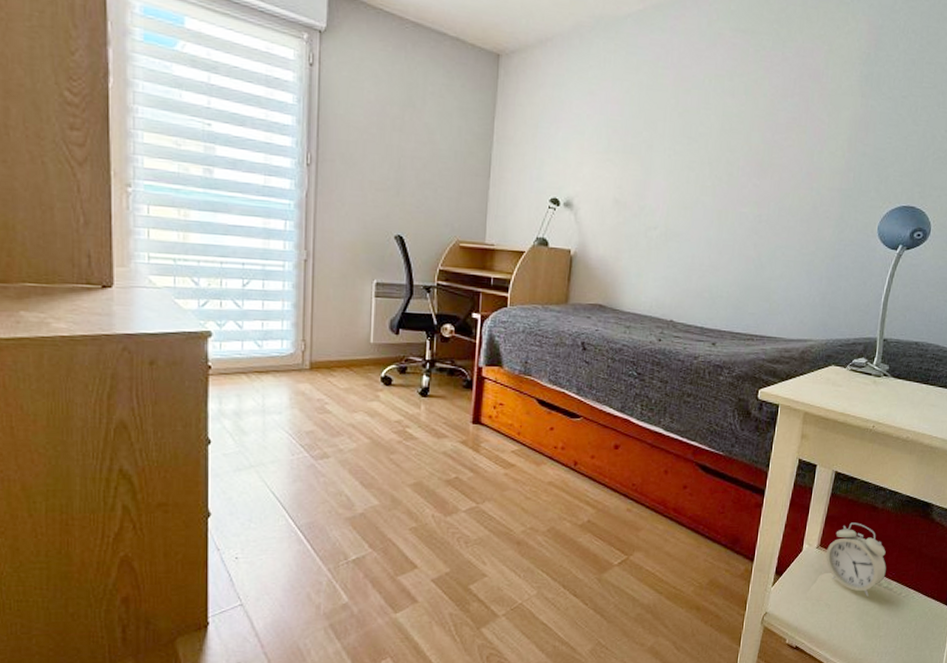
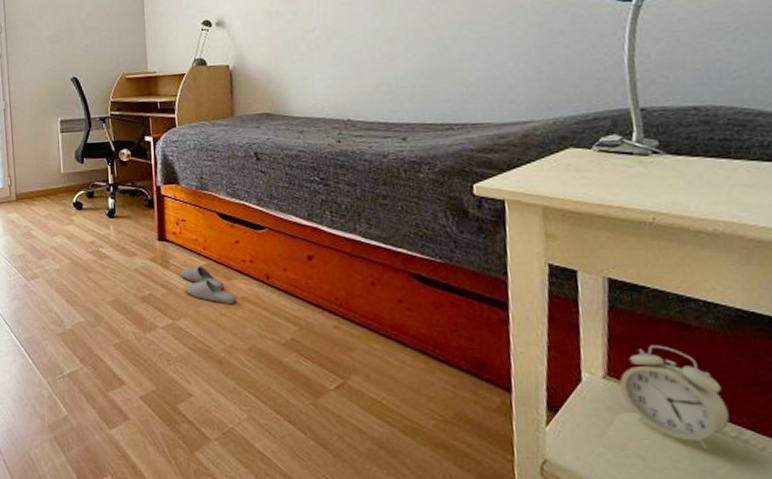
slippers: none [491,450,543,488] -> present [180,266,236,304]

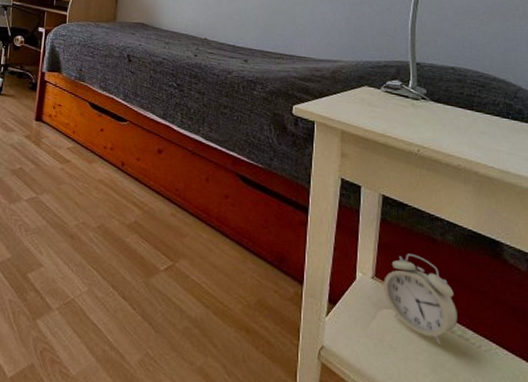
slippers: present [180,266,236,304] -> none [50,147,94,185]

